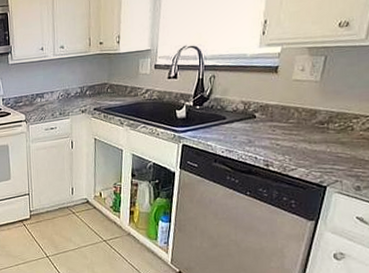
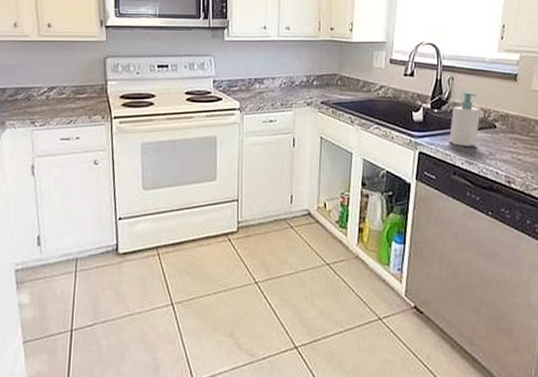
soap bottle: none [211,87,241,137] -> present [449,92,481,146]

